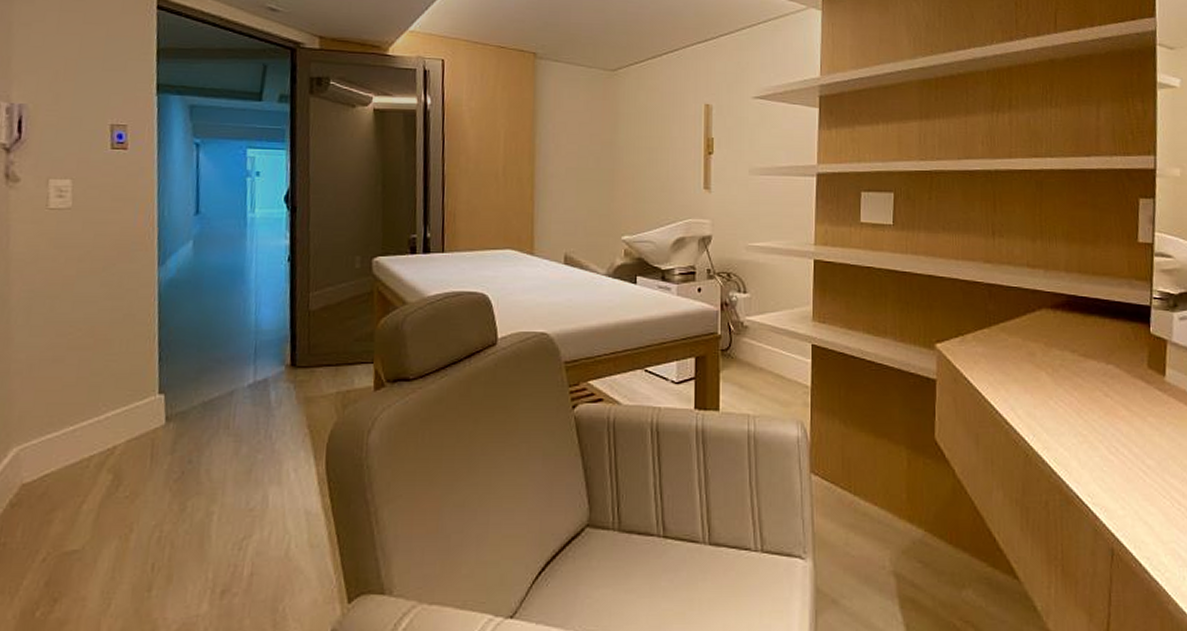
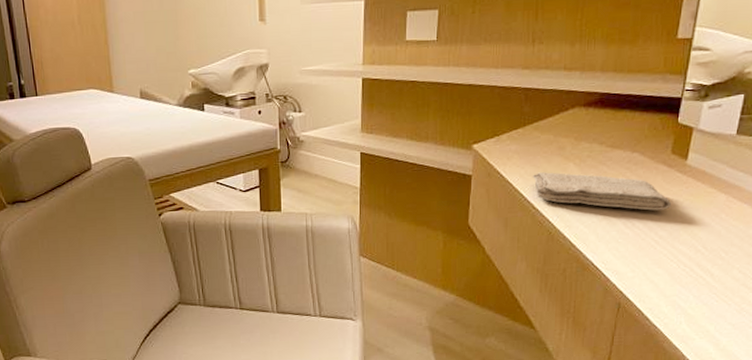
washcloth: none [1002,381,1156,434] -> present [532,172,672,211]

